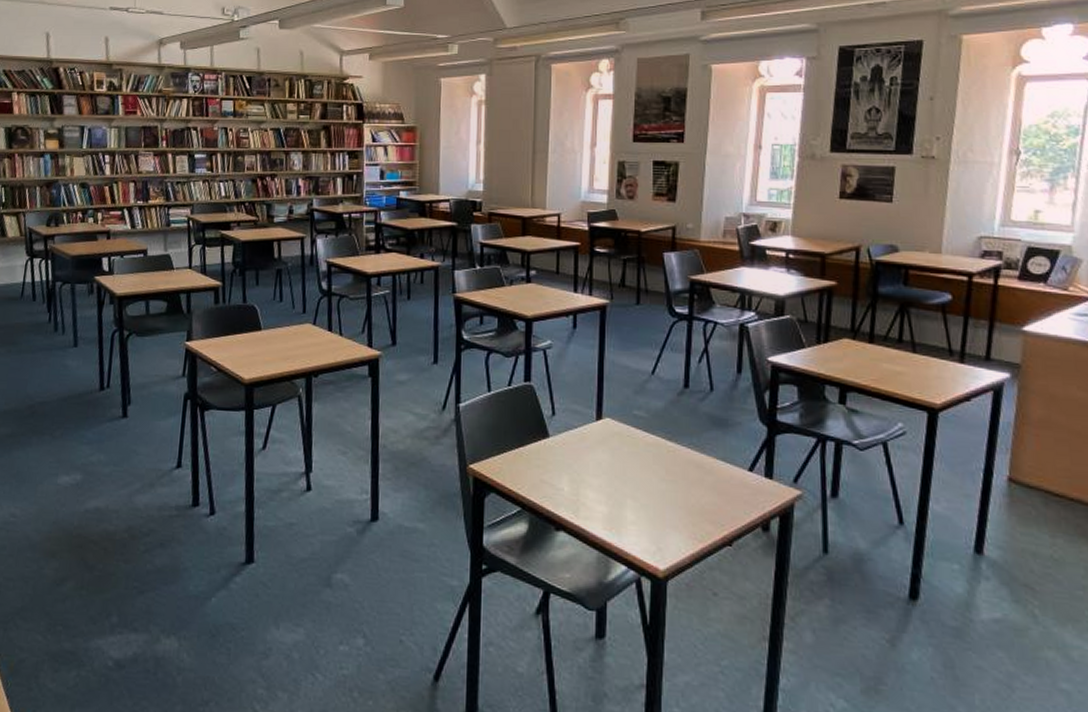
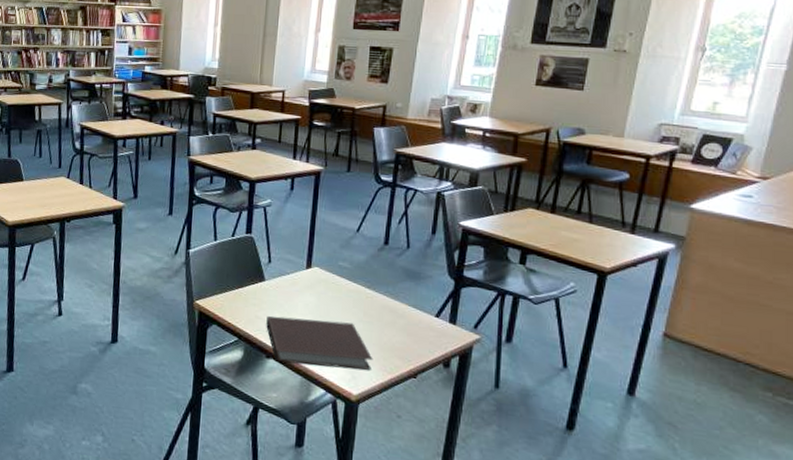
notebook: none [553,478,680,539] -> present [266,315,373,370]

